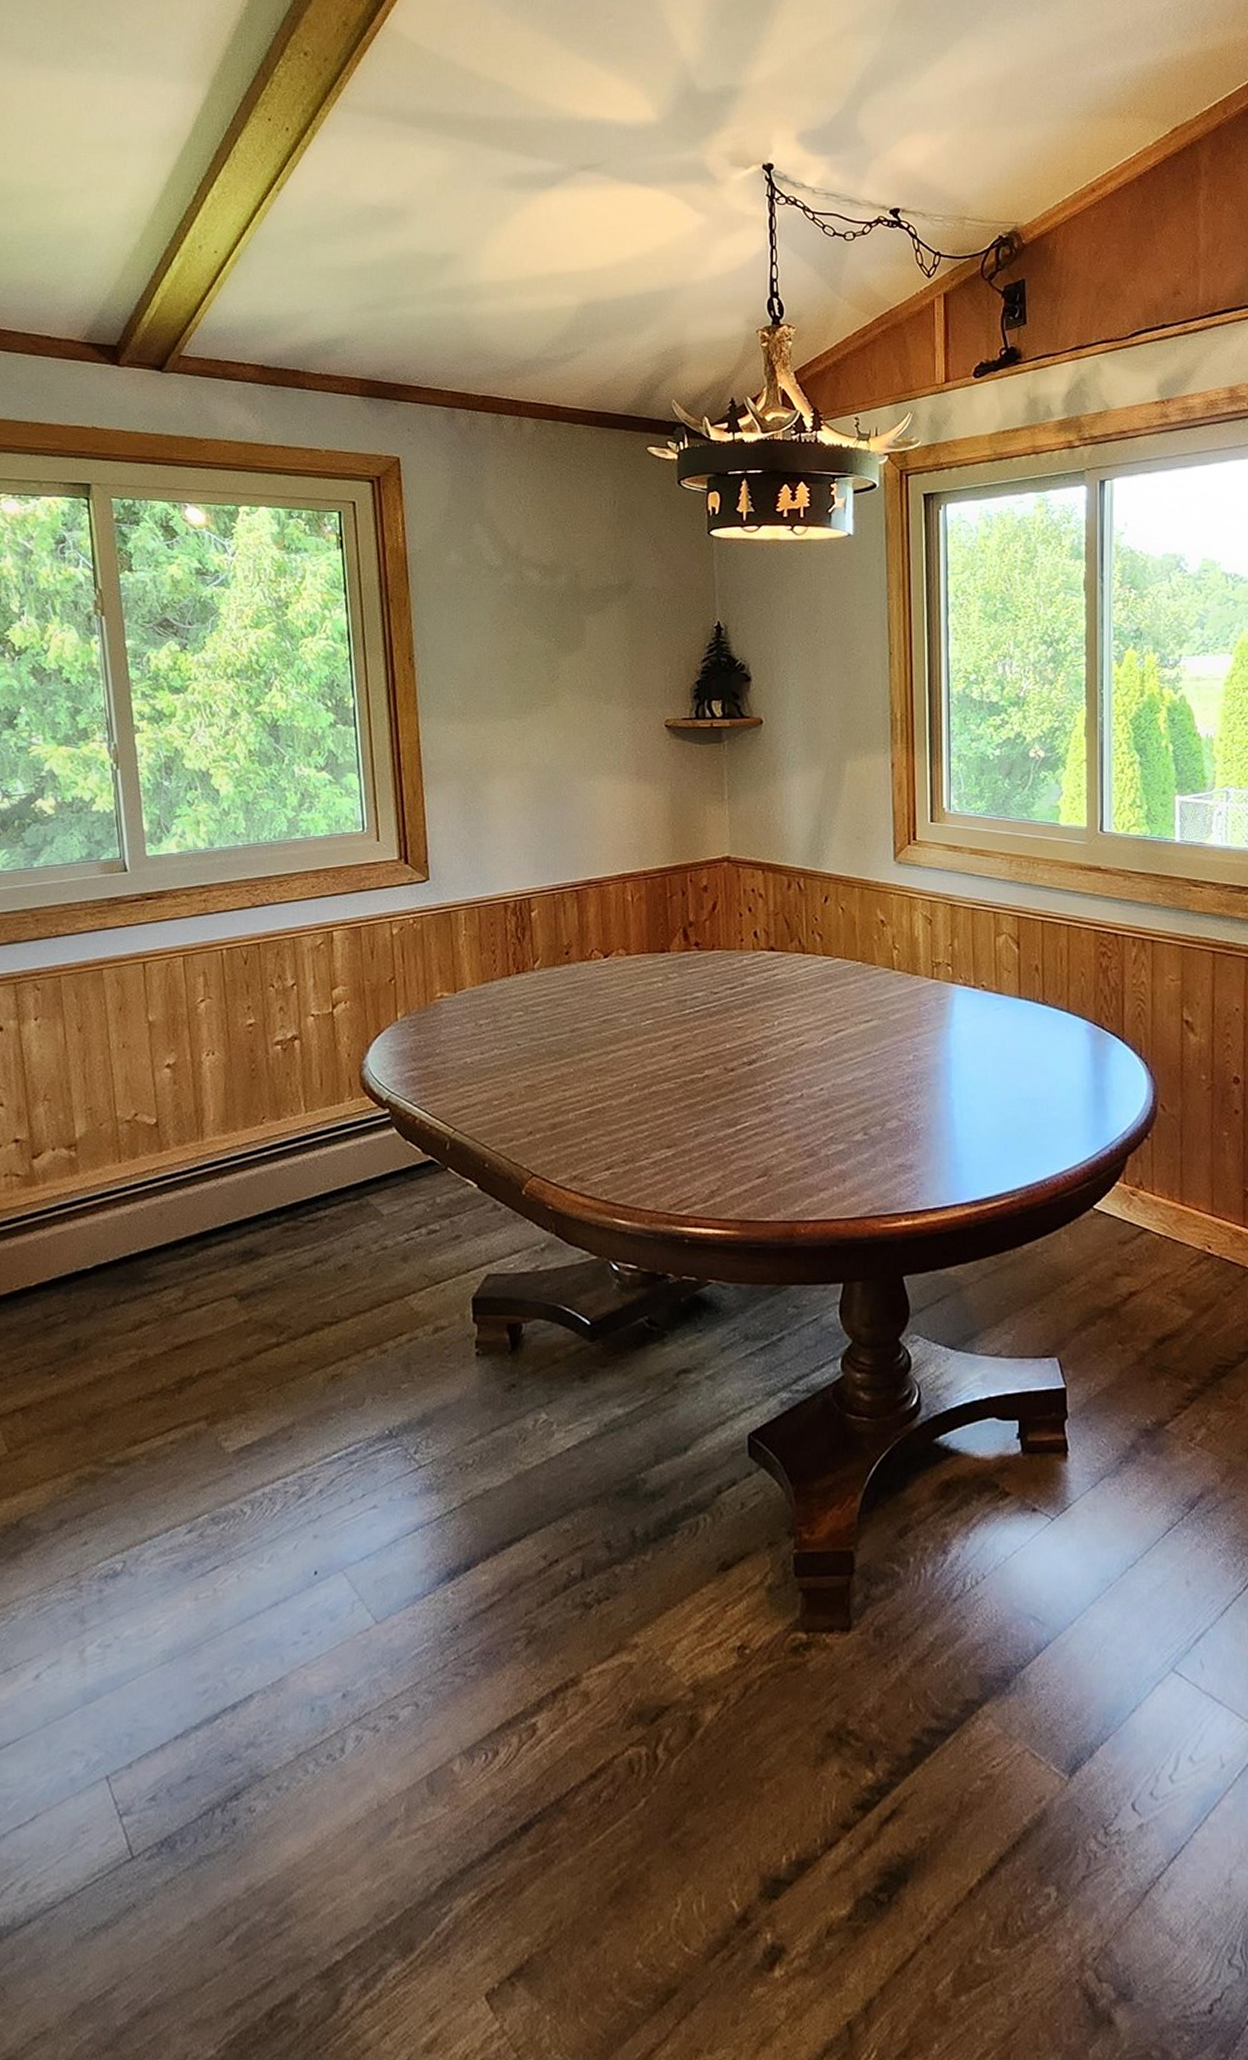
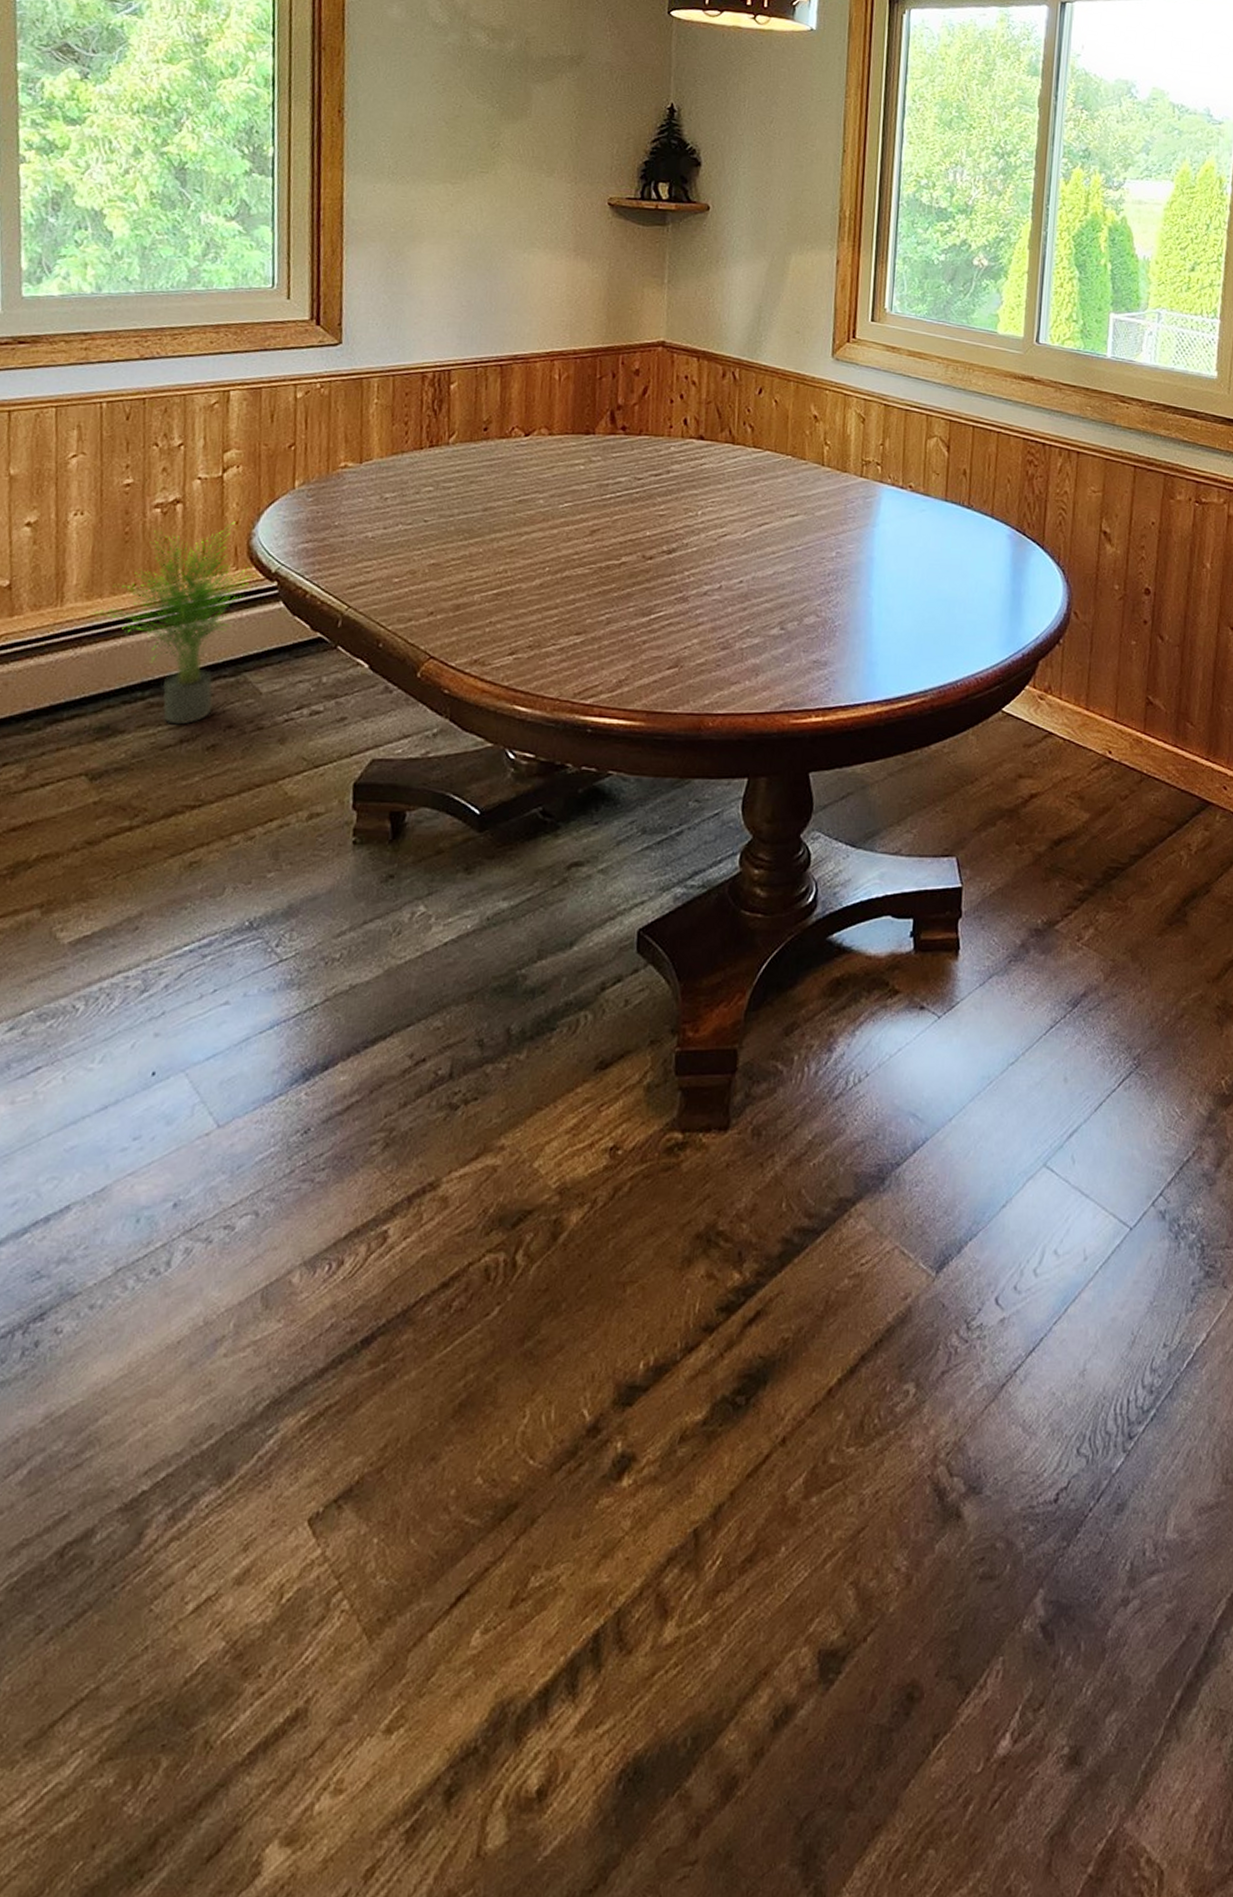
potted plant: none [228,1054,367,1247] -> present [91,521,254,725]

